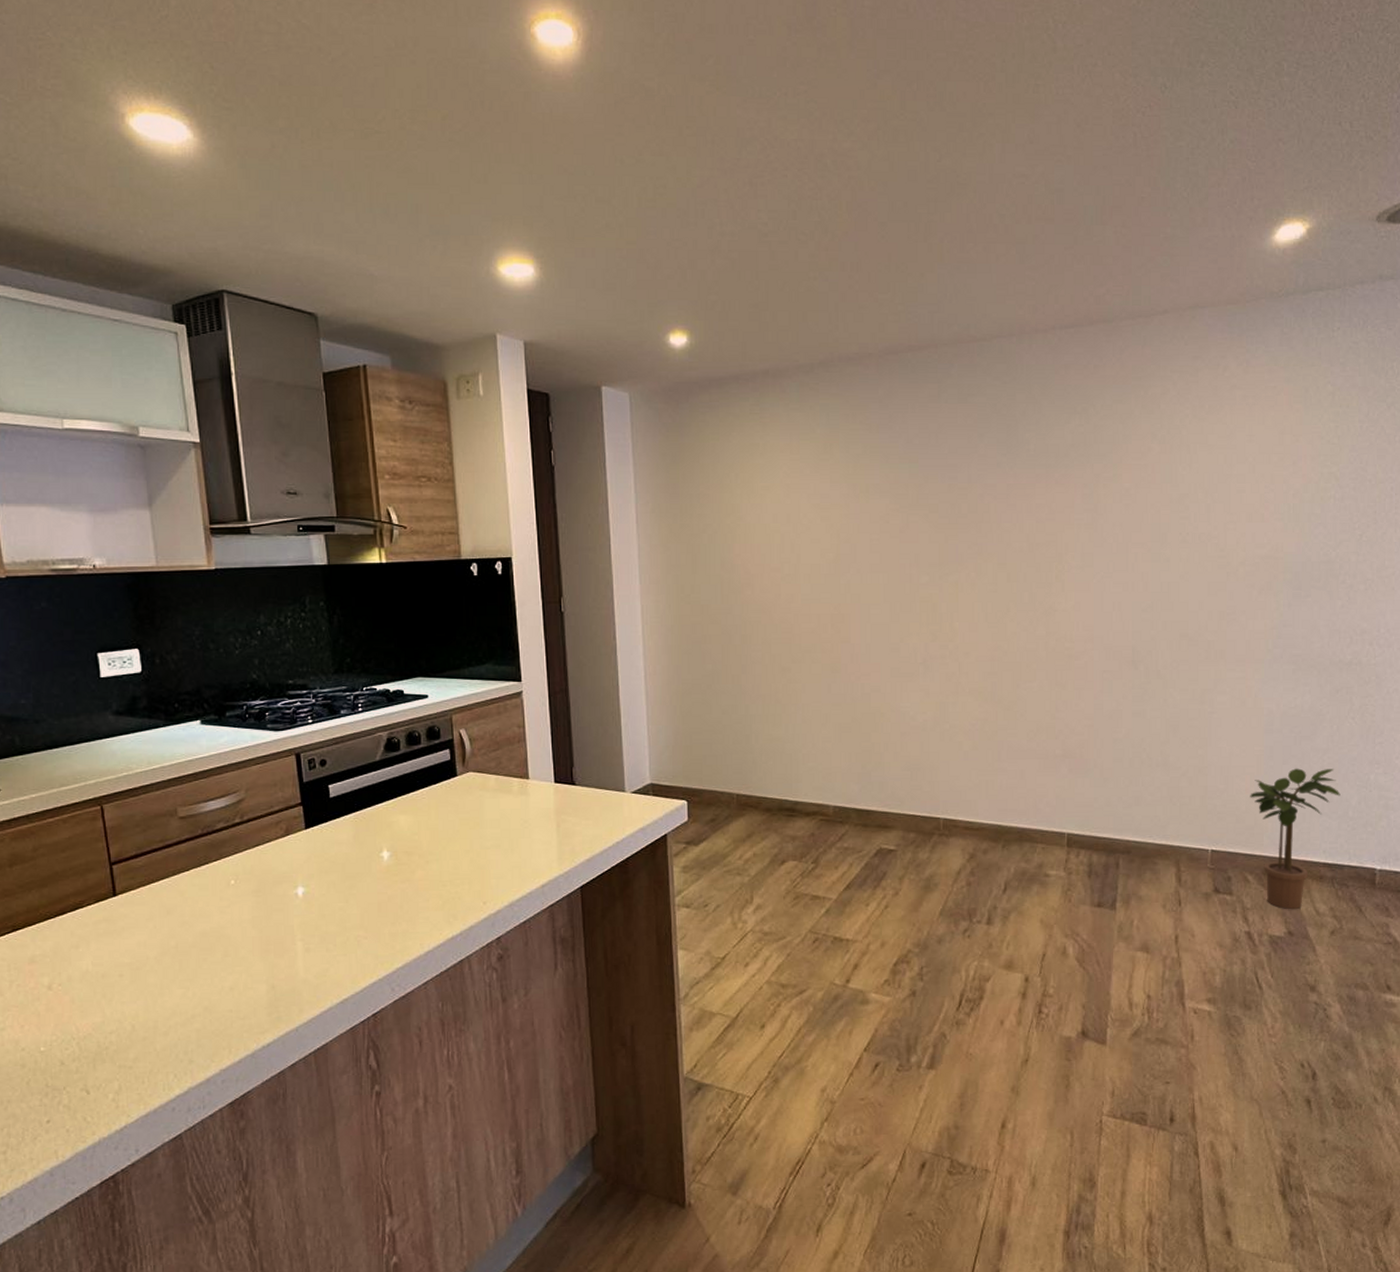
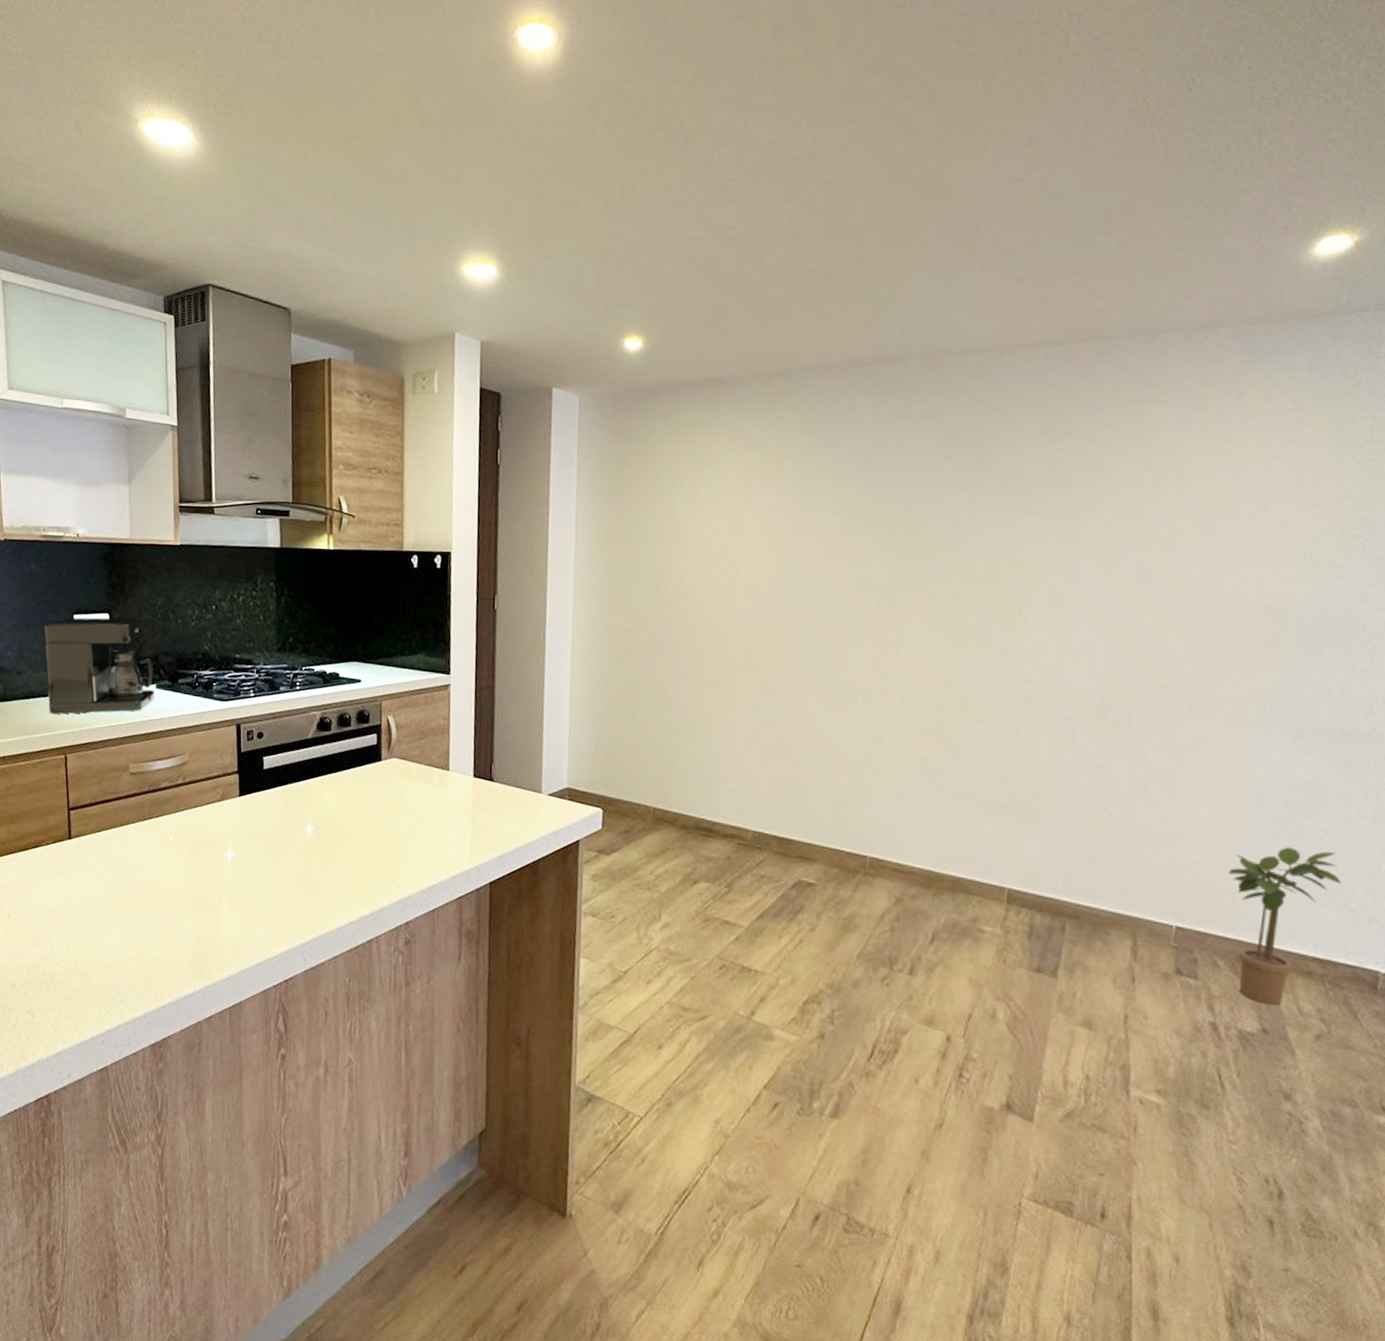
coffee maker: none [63,651,200,762] -> present [44,617,155,714]

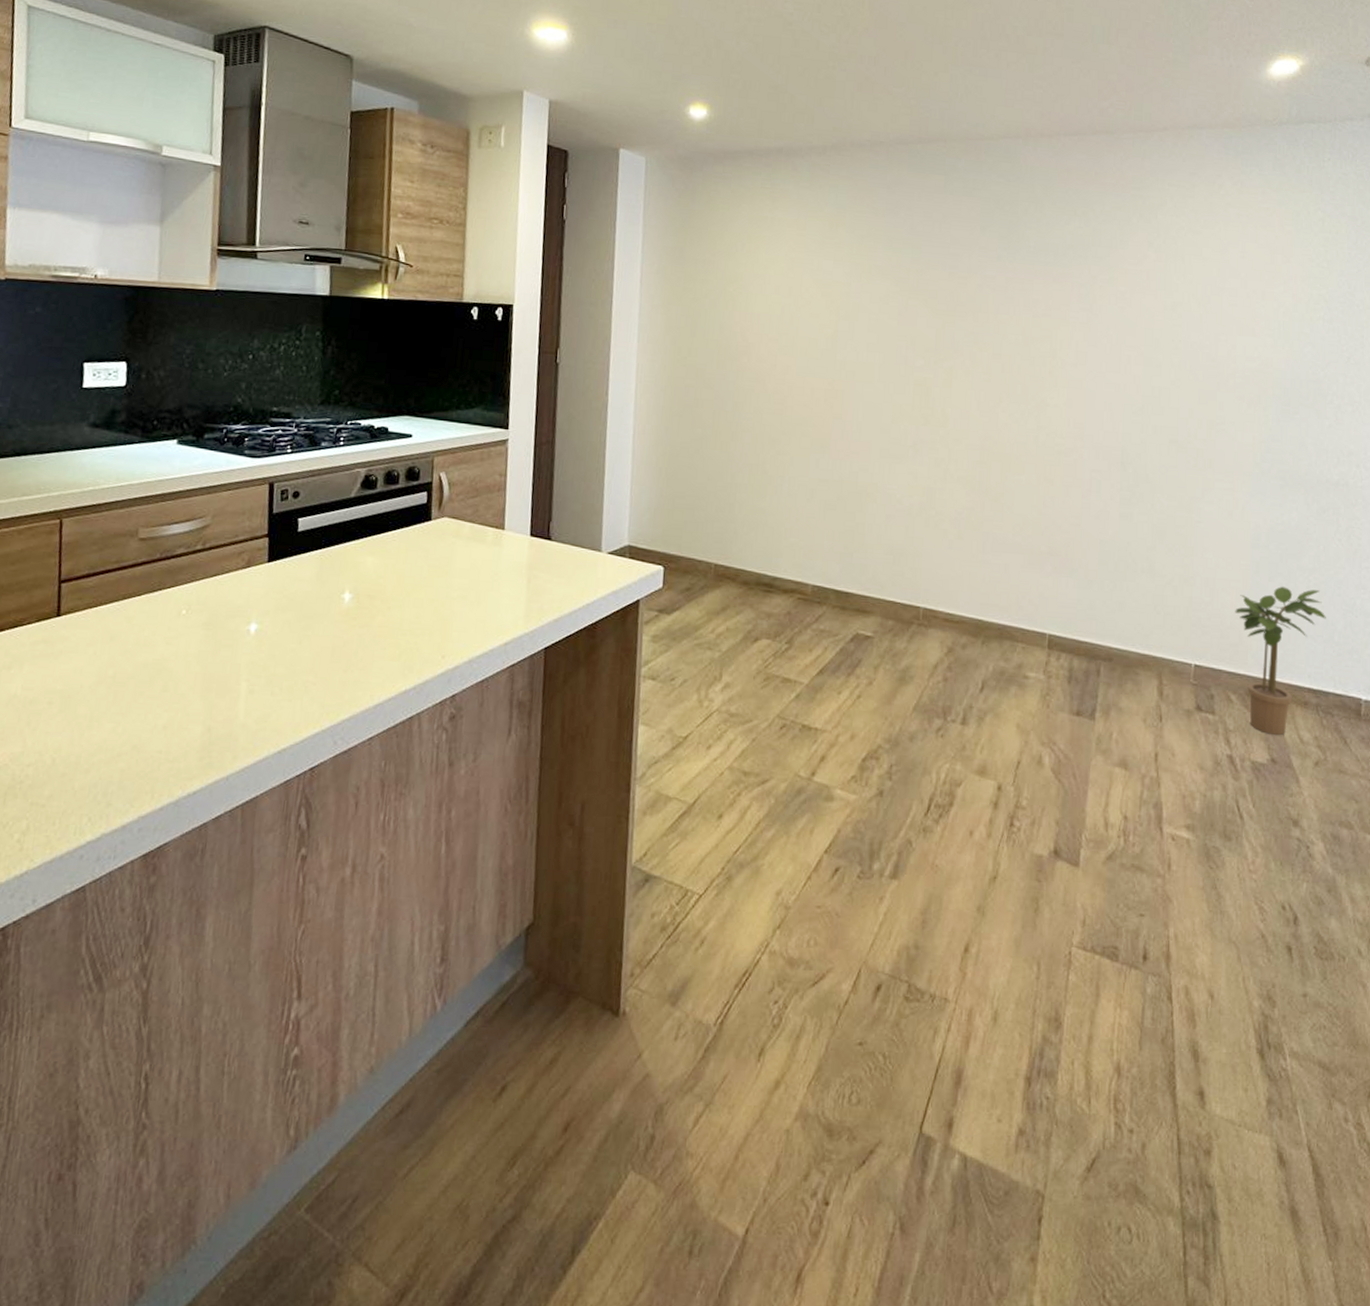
coffee maker: present [44,617,155,714] -> none [44,366,176,473]

